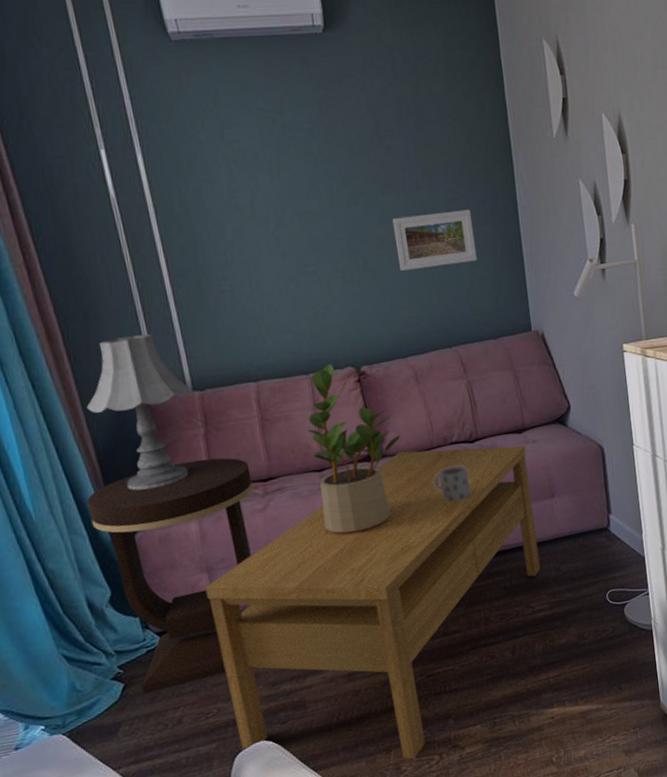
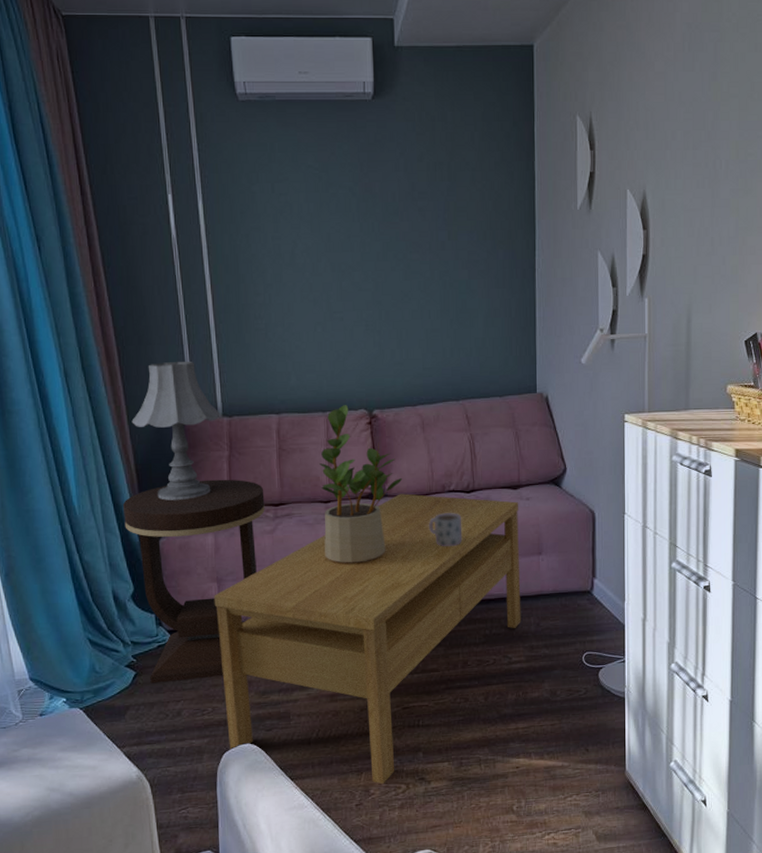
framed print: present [392,209,477,271] -> none [416,272,492,324]

